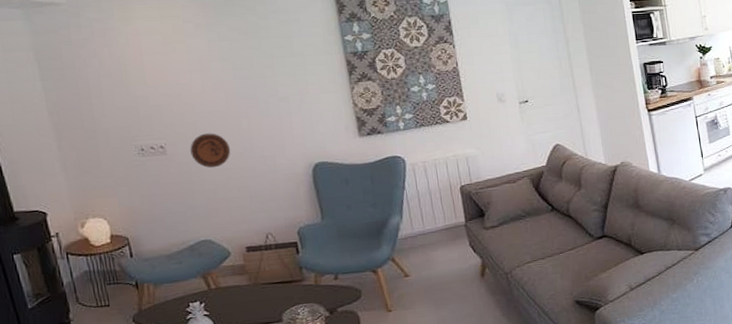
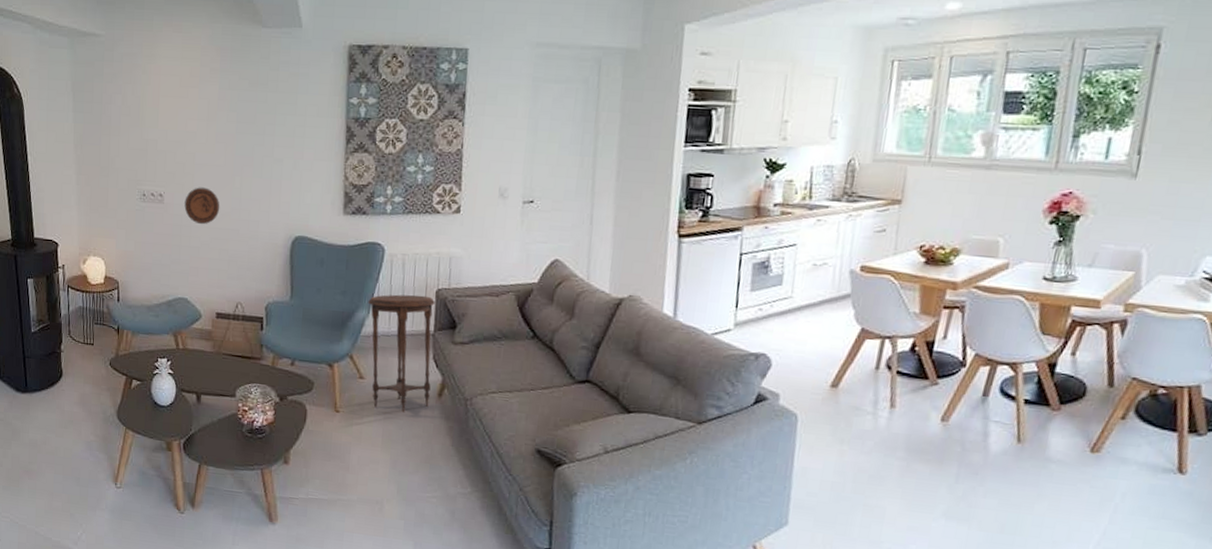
side table: none [399,193,475,299] -> present [368,294,436,413]

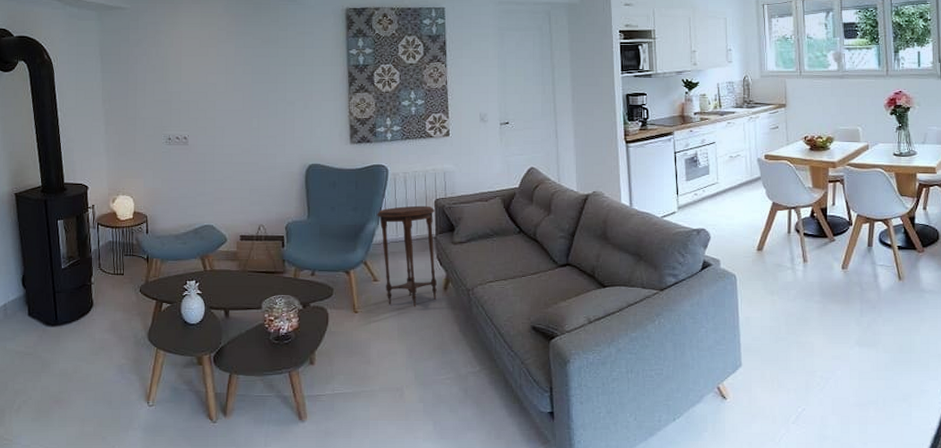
decorative plate: present [184,187,220,225] -> none [207,129,240,161]

